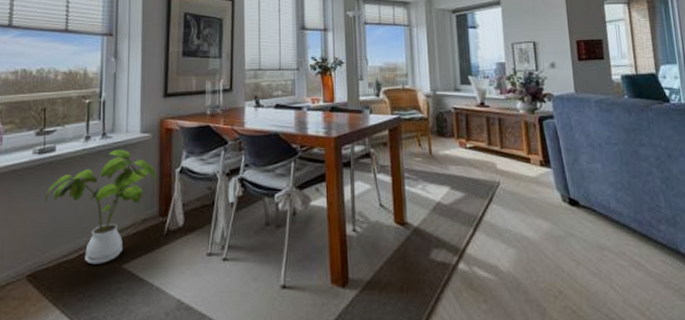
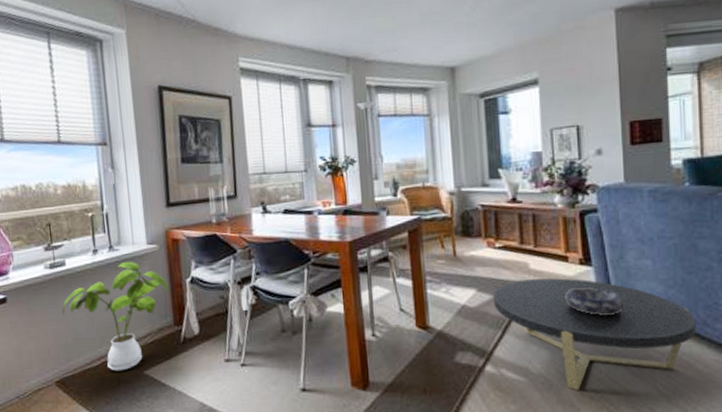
coffee table: none [465,178,644,289] -> present [493,278,696,390]
decorative bowl: none [528,187,581,215] -> present [564,286,625,315]

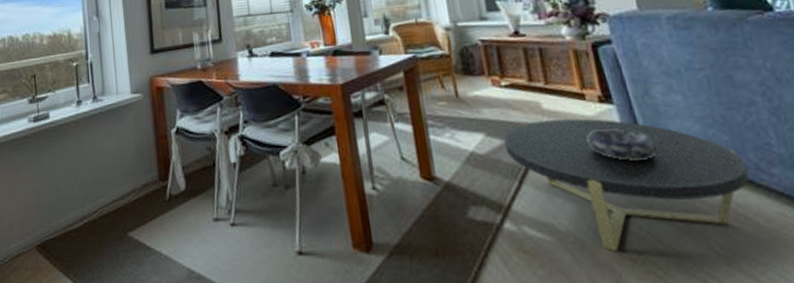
house plant: present [62,261,170,371] -> none [45,112,154,233]

